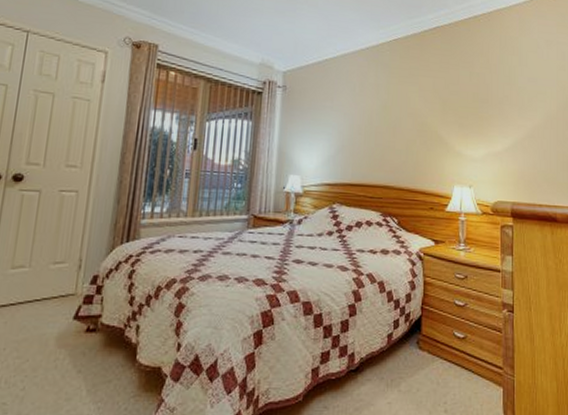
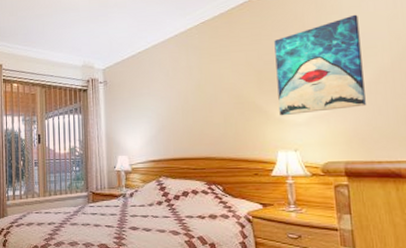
wall art: none [459,59,534,150] -> present [274,14,366,116]

